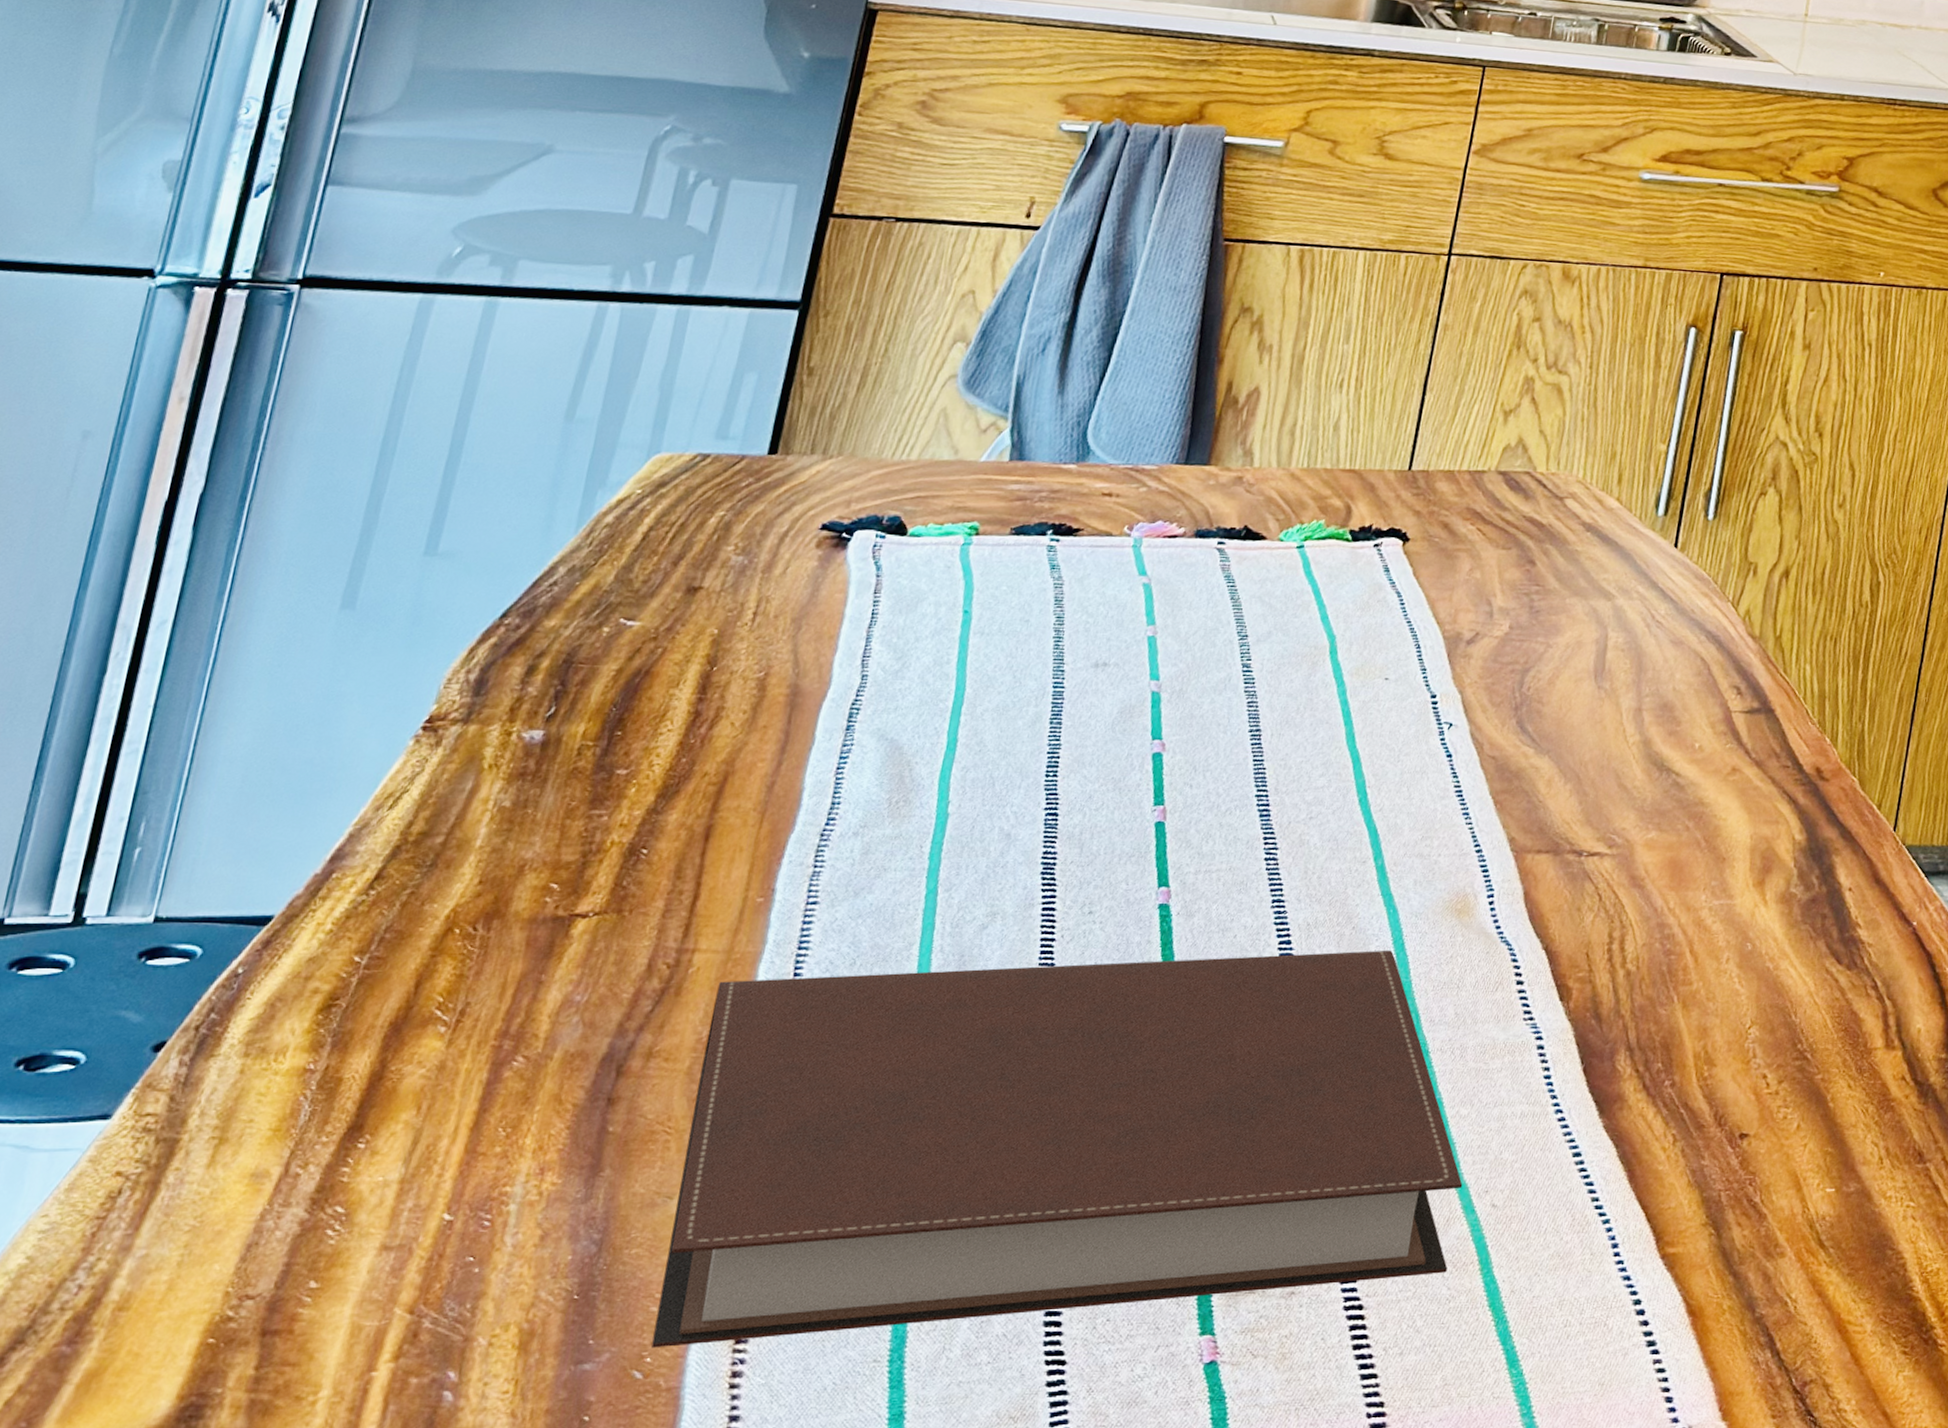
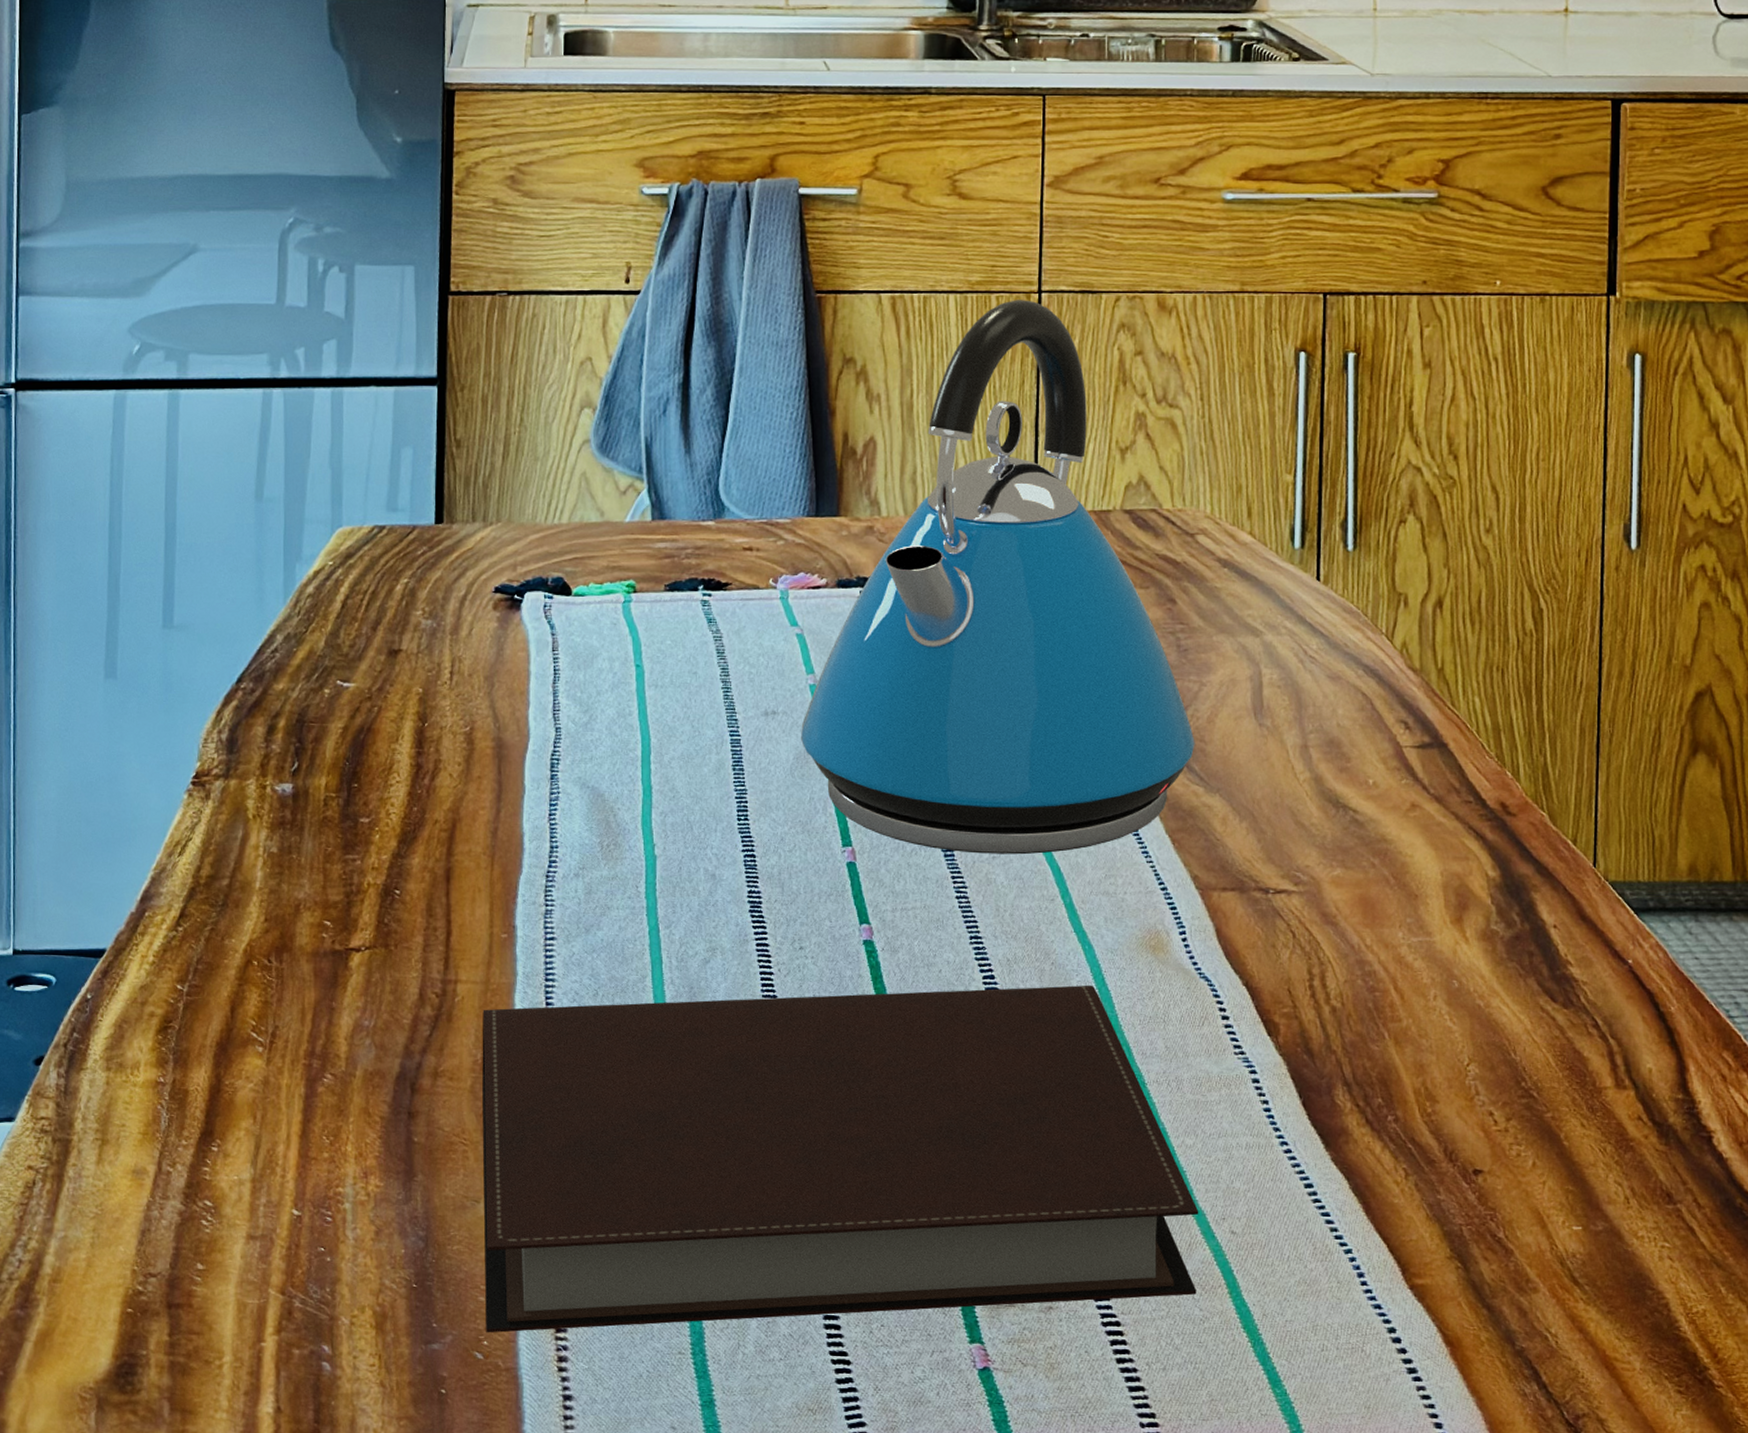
kettle: none [1128,260,1533,815] -> present [800,300,1195,855]

